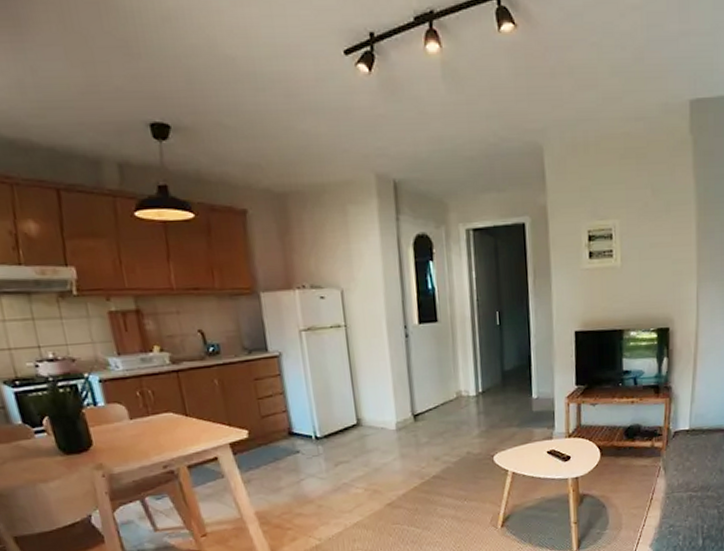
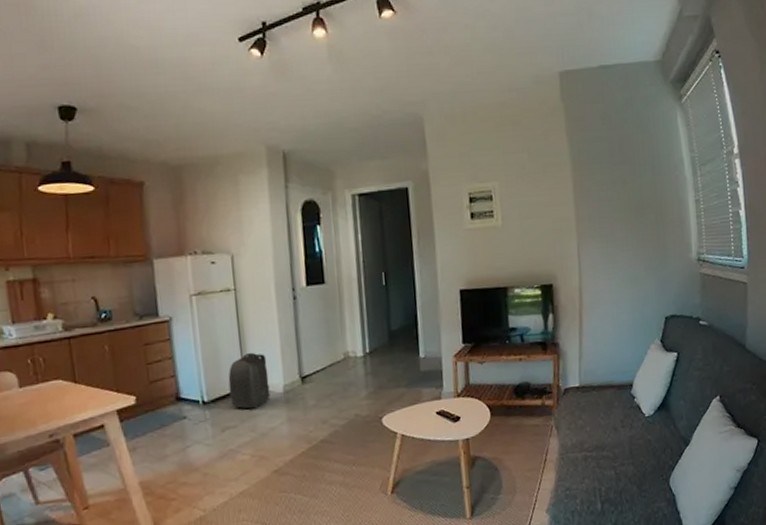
backpack: none [340,389,383,445] -> present [228,352,271,409]

